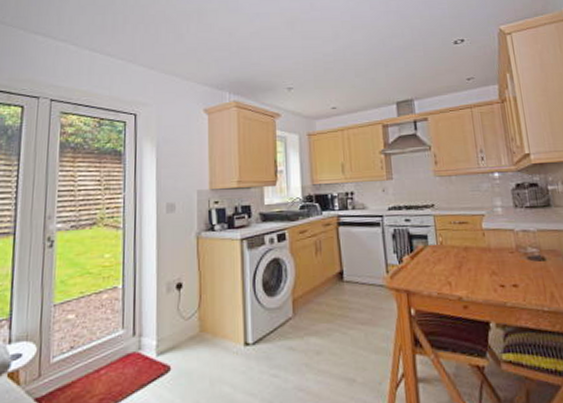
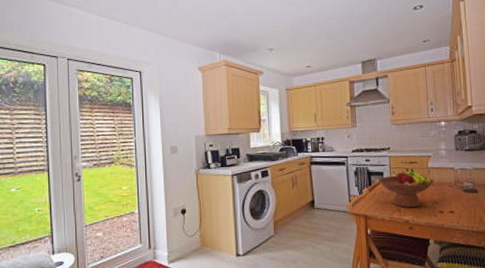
fruit bowl: none [421,229,491,281] -> present [378,168,434,208]

